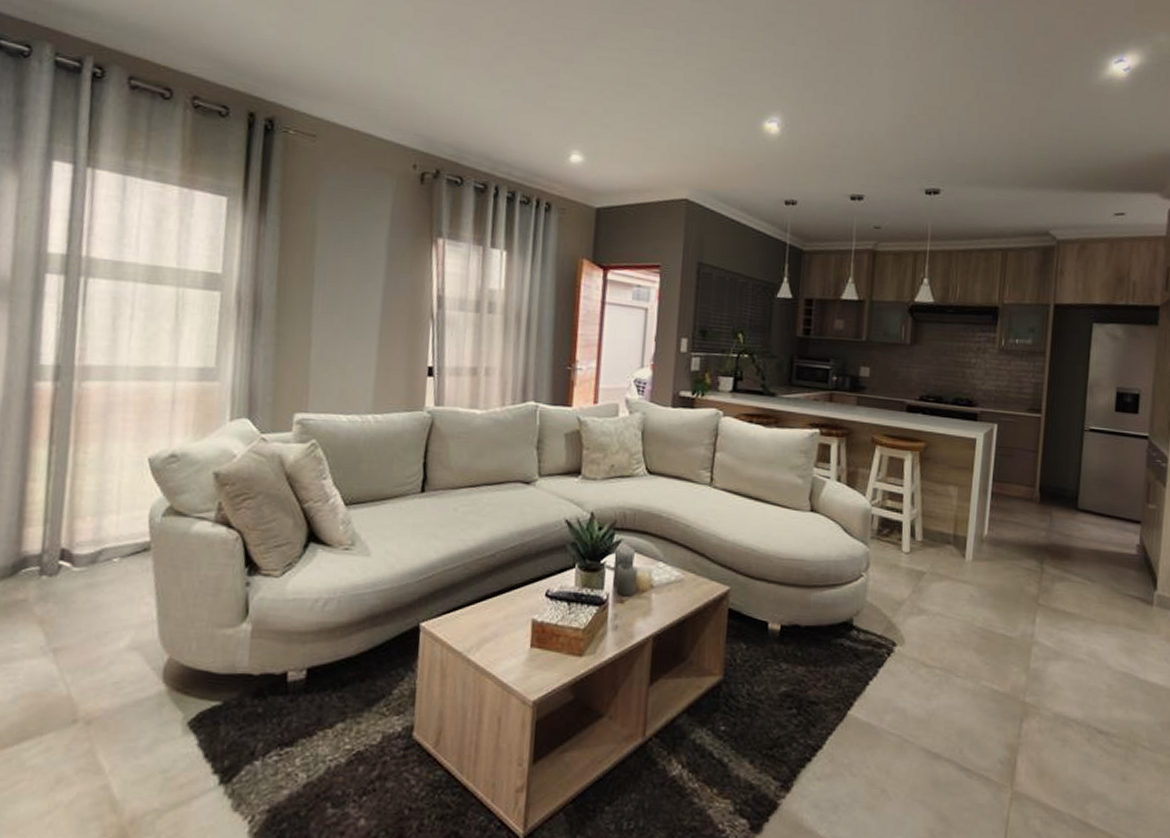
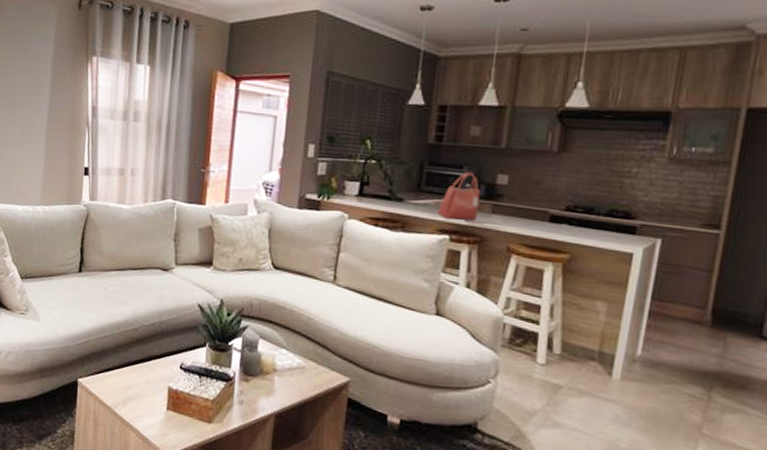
handbag: none [808,364,846,414] -> present [437,171,481,221]

